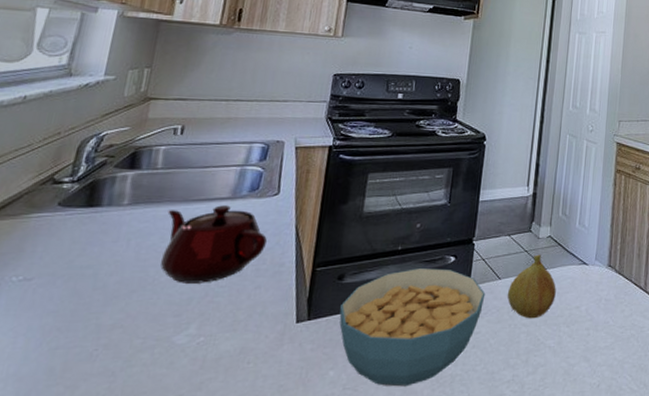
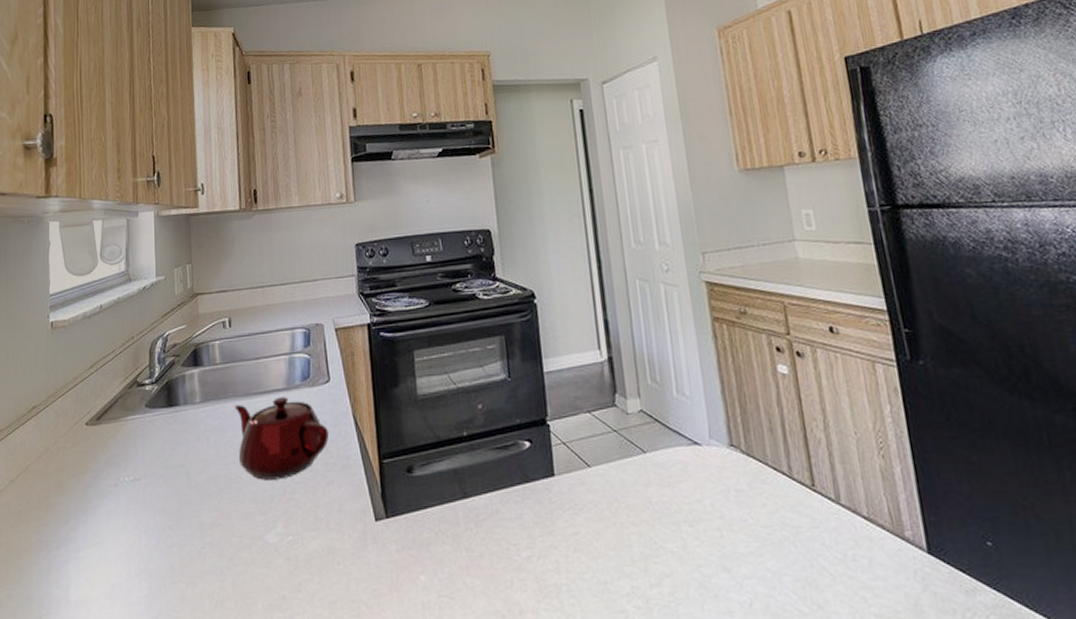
cereal bowl: present [339,268,486,387] -> none [416,456,576,596]
fruit: present [507,254,556,319] -> none [602,434,666,516]

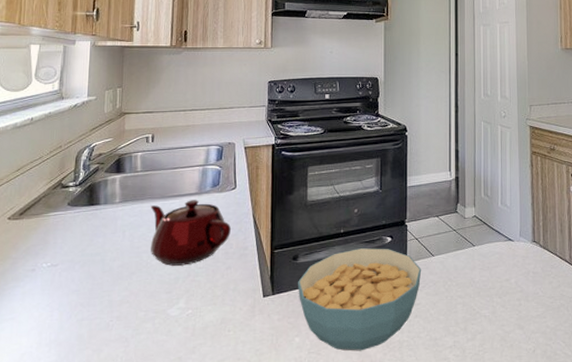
cereal bowl: none [416,456,576,596] -> present [298,248,422,351]

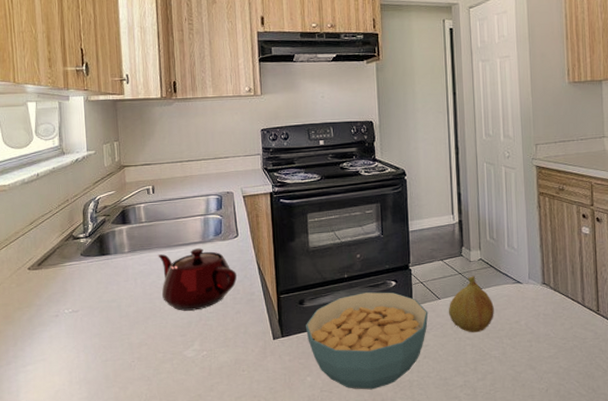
fruit: none [441,233,486,291] -> present [448,276,494,333]

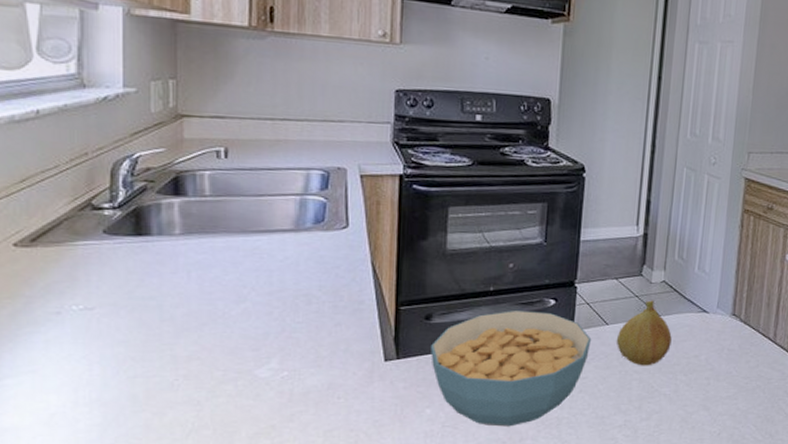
teapot: present [158,248,237,311] -> none [226,238,341,319]

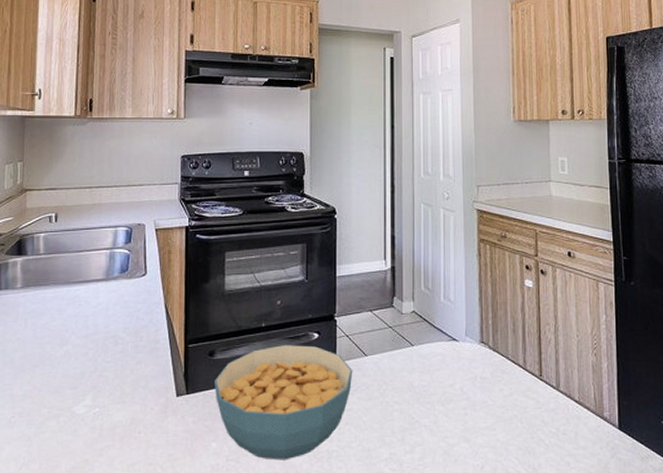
fruit: present [616,300,672,366] -> none [375,330,426,397]

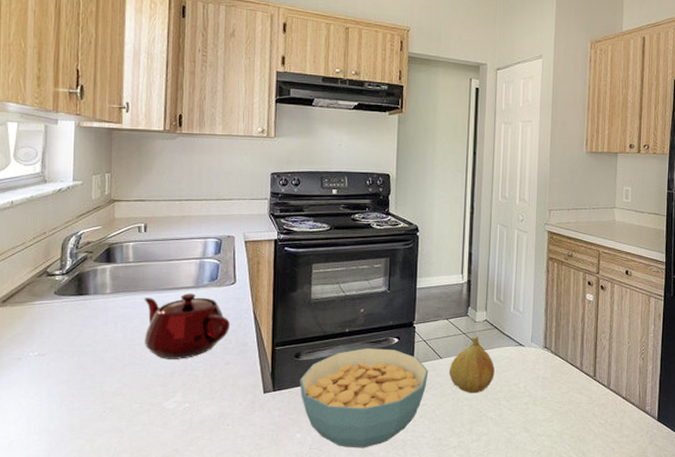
teapot: none [54,287,141,359] -> present [144,293,230,359]
fruit: none [375,330,426,397] -> present [448,336,495,394]

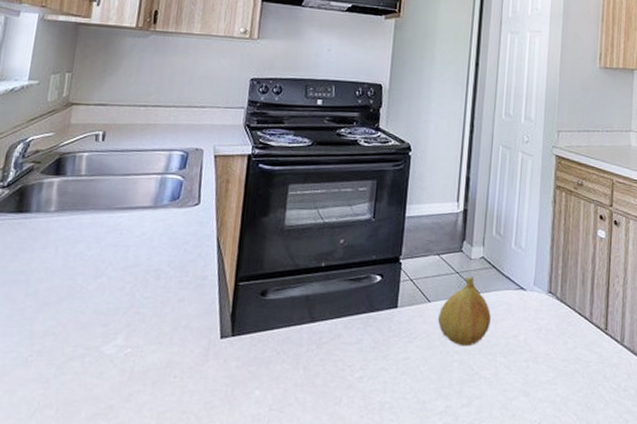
teapot: present [144,293,230,359] -> none [88,214,189,294]
cereal bowl: present [300,348,429,448] -> none [263,287,415,411]

